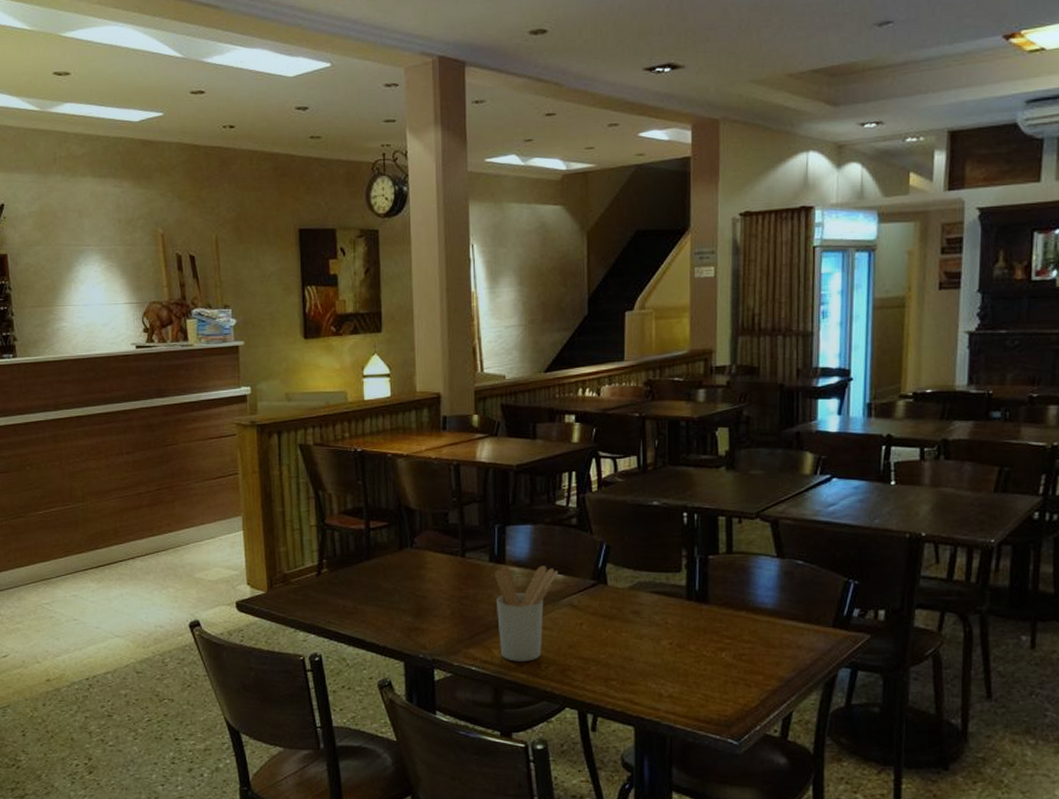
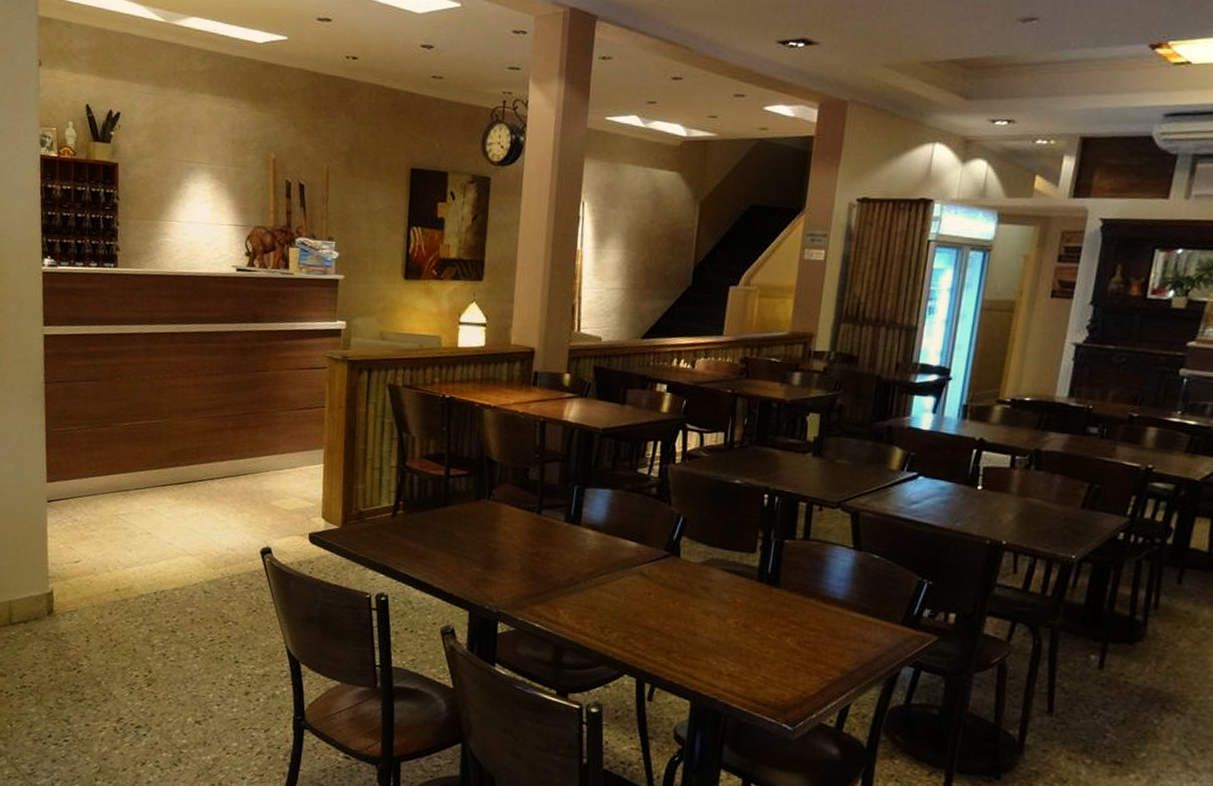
utensil holder: present [495,566,559,662] -> none [565,527,633,625]

